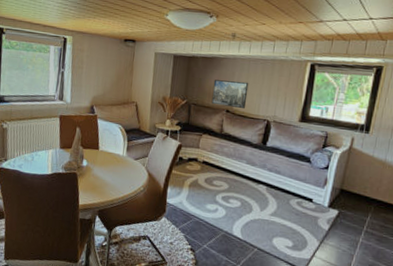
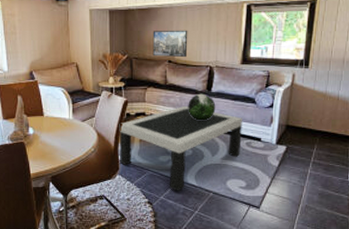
coffee table: none [167,156,295,242] -> present [119,105,242,191]
decorative sphere: none [241,146,270,174] -> present [188,93,216,121]

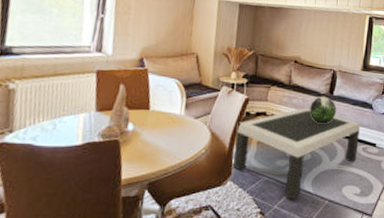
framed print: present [152,30,188,58] -> none [279,30,316,60]

